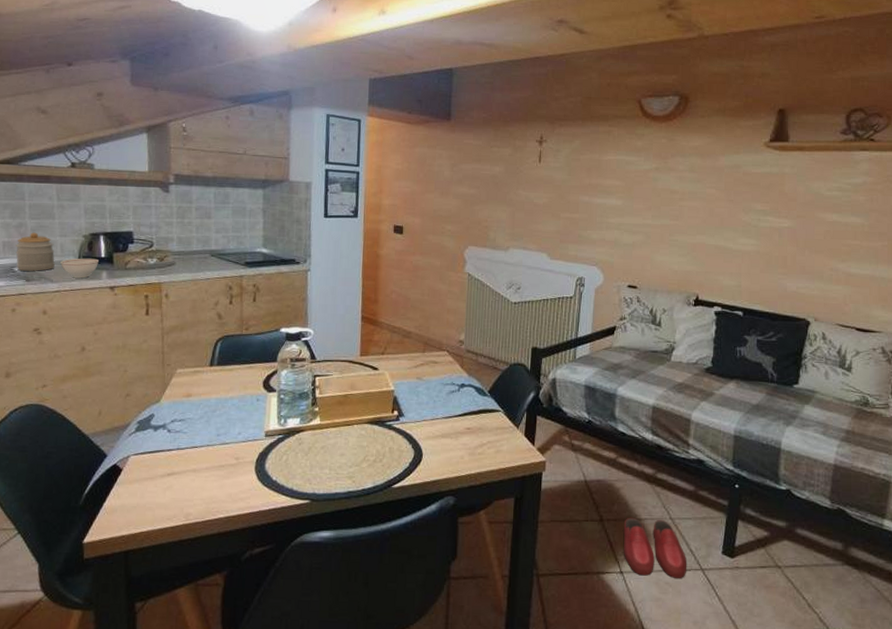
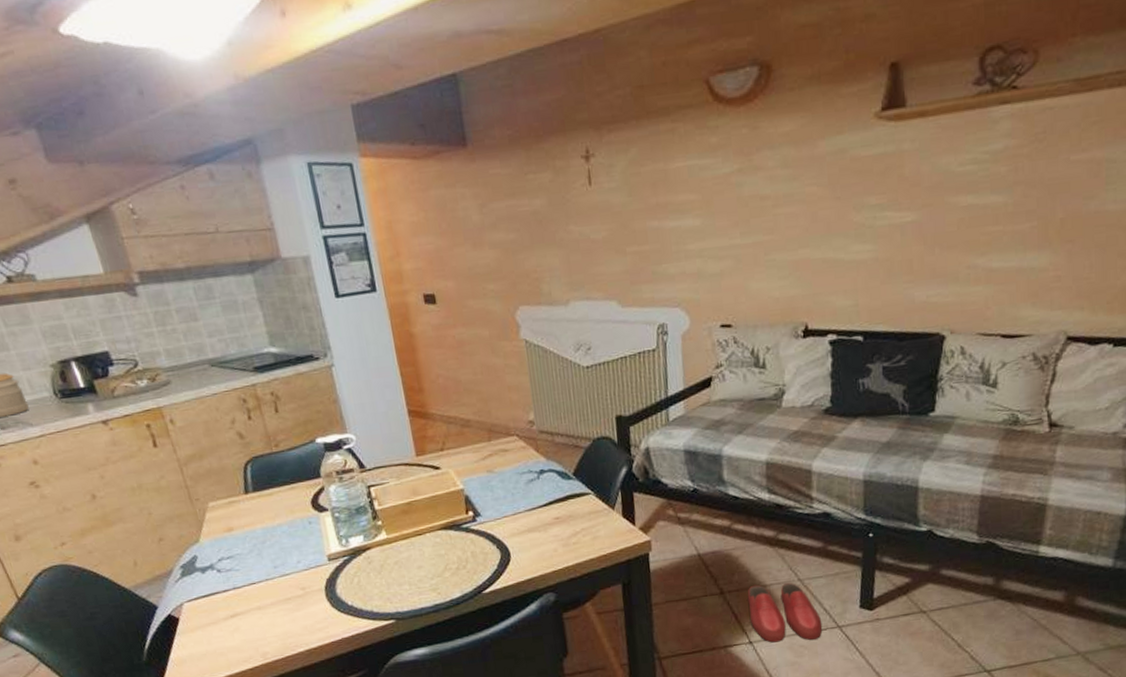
bowl: present [60,258,100,279] -> none [34,390,80,418]

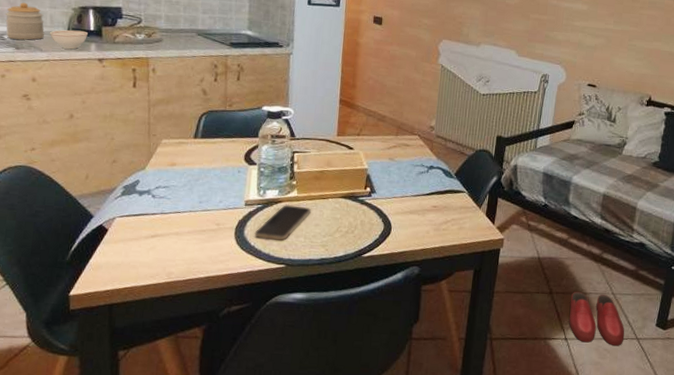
bowl: none [34,390,80,418] -> present [50,30,89,50]
mobile phone: none [348,548,408,595] -> present [254,204,311,241]

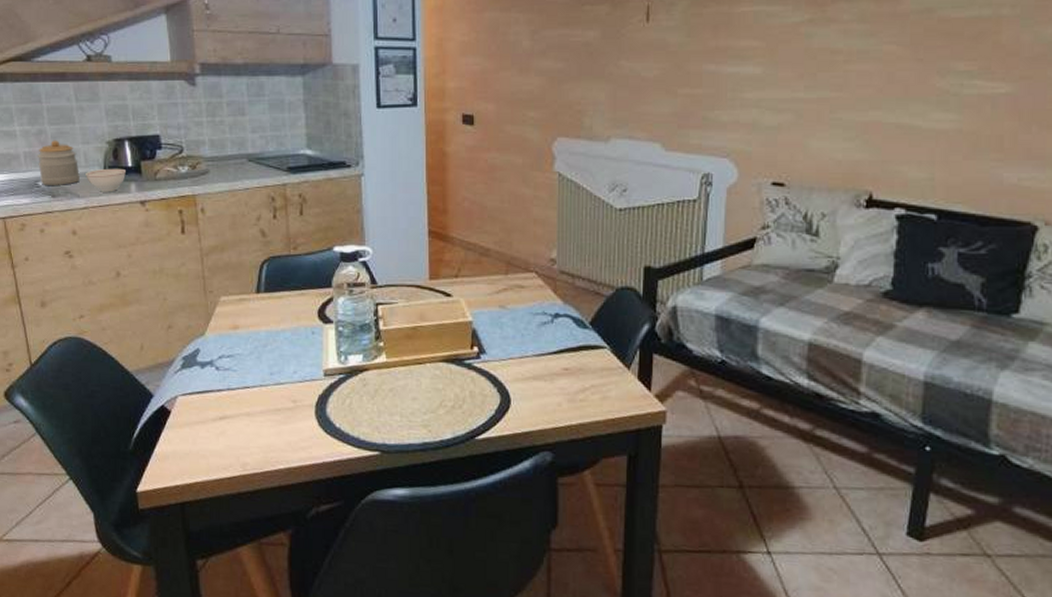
mobile phone: present [254,204,311,241] -> none [339,372,405,420]
slippers: present [569,291,625,346] -> none [771,484,858,564]

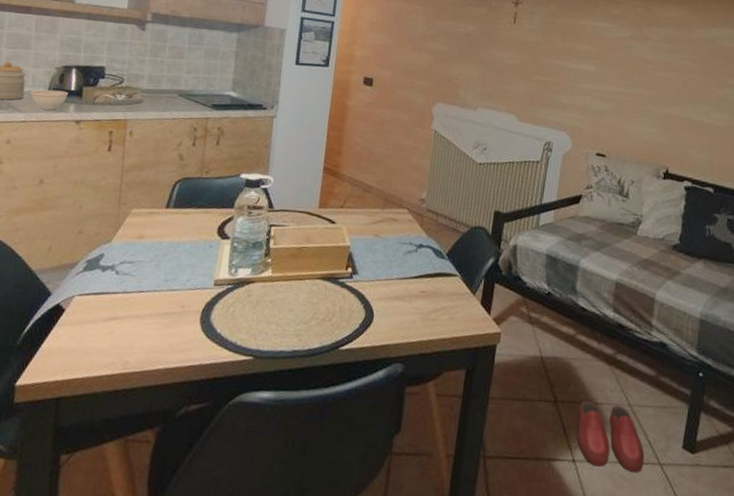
slippers: none [771,484,858,564] -> present [577,400,645,472]

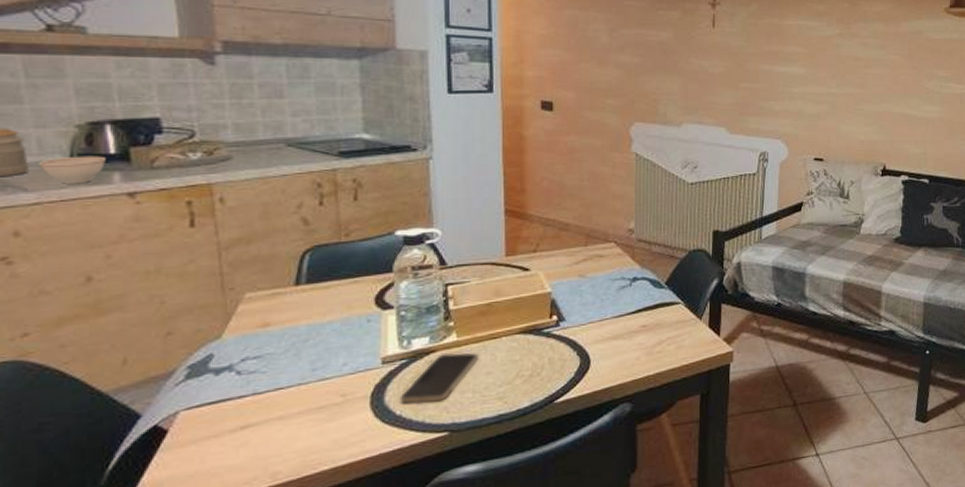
mobile phone: none [221,285,285,328] -> present [400,352,478,403]
slippers: present [577,400,645,472] -> none [818,395,883,455]

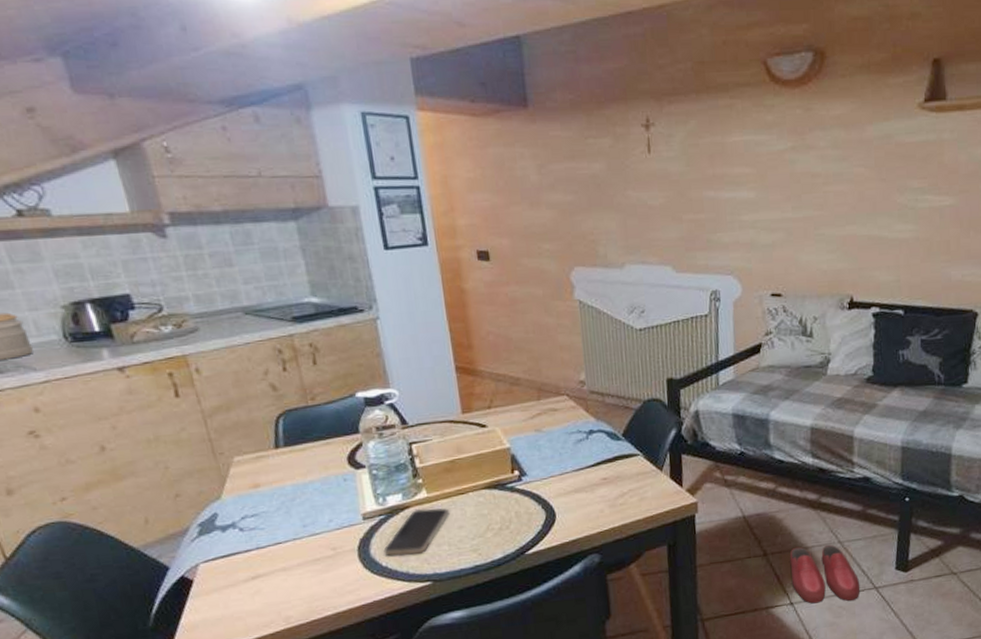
bowl: present [39,156,107,184] -> none [39,334,94,363]
slippers: none [818,395,883,455] -> present [789,544,860,604]

